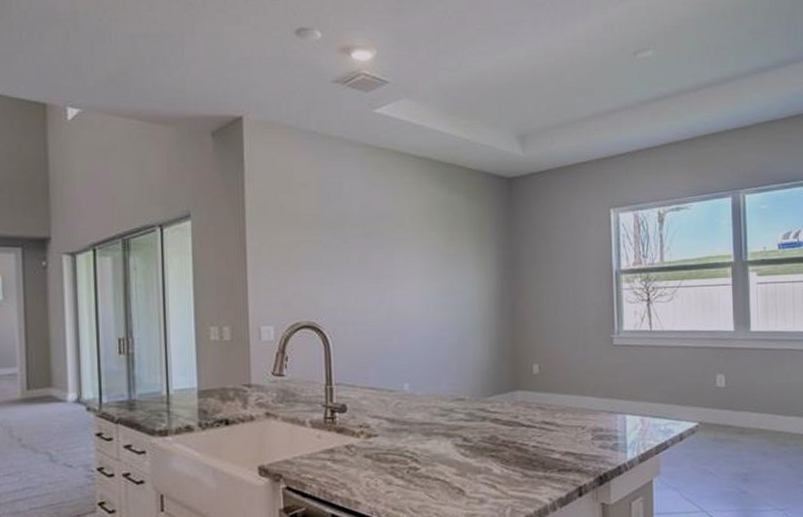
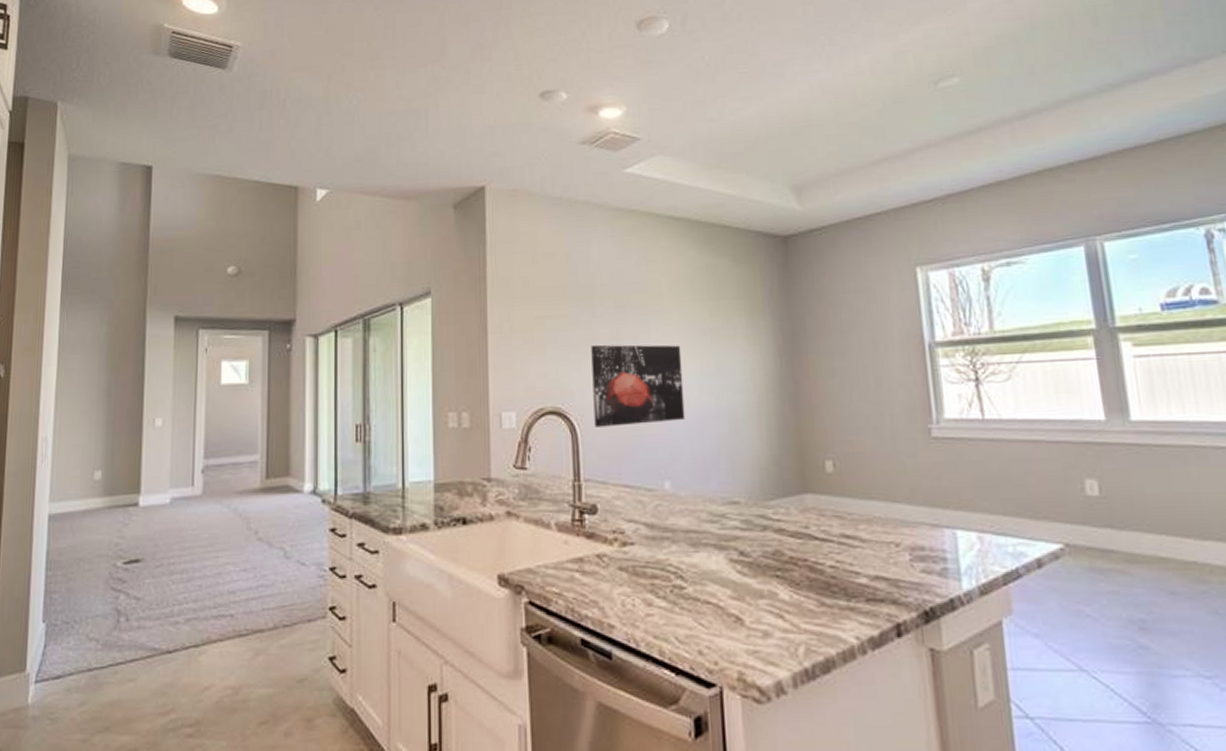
wall art: none [342,267,423,339] -> present [591,344,685,427]

